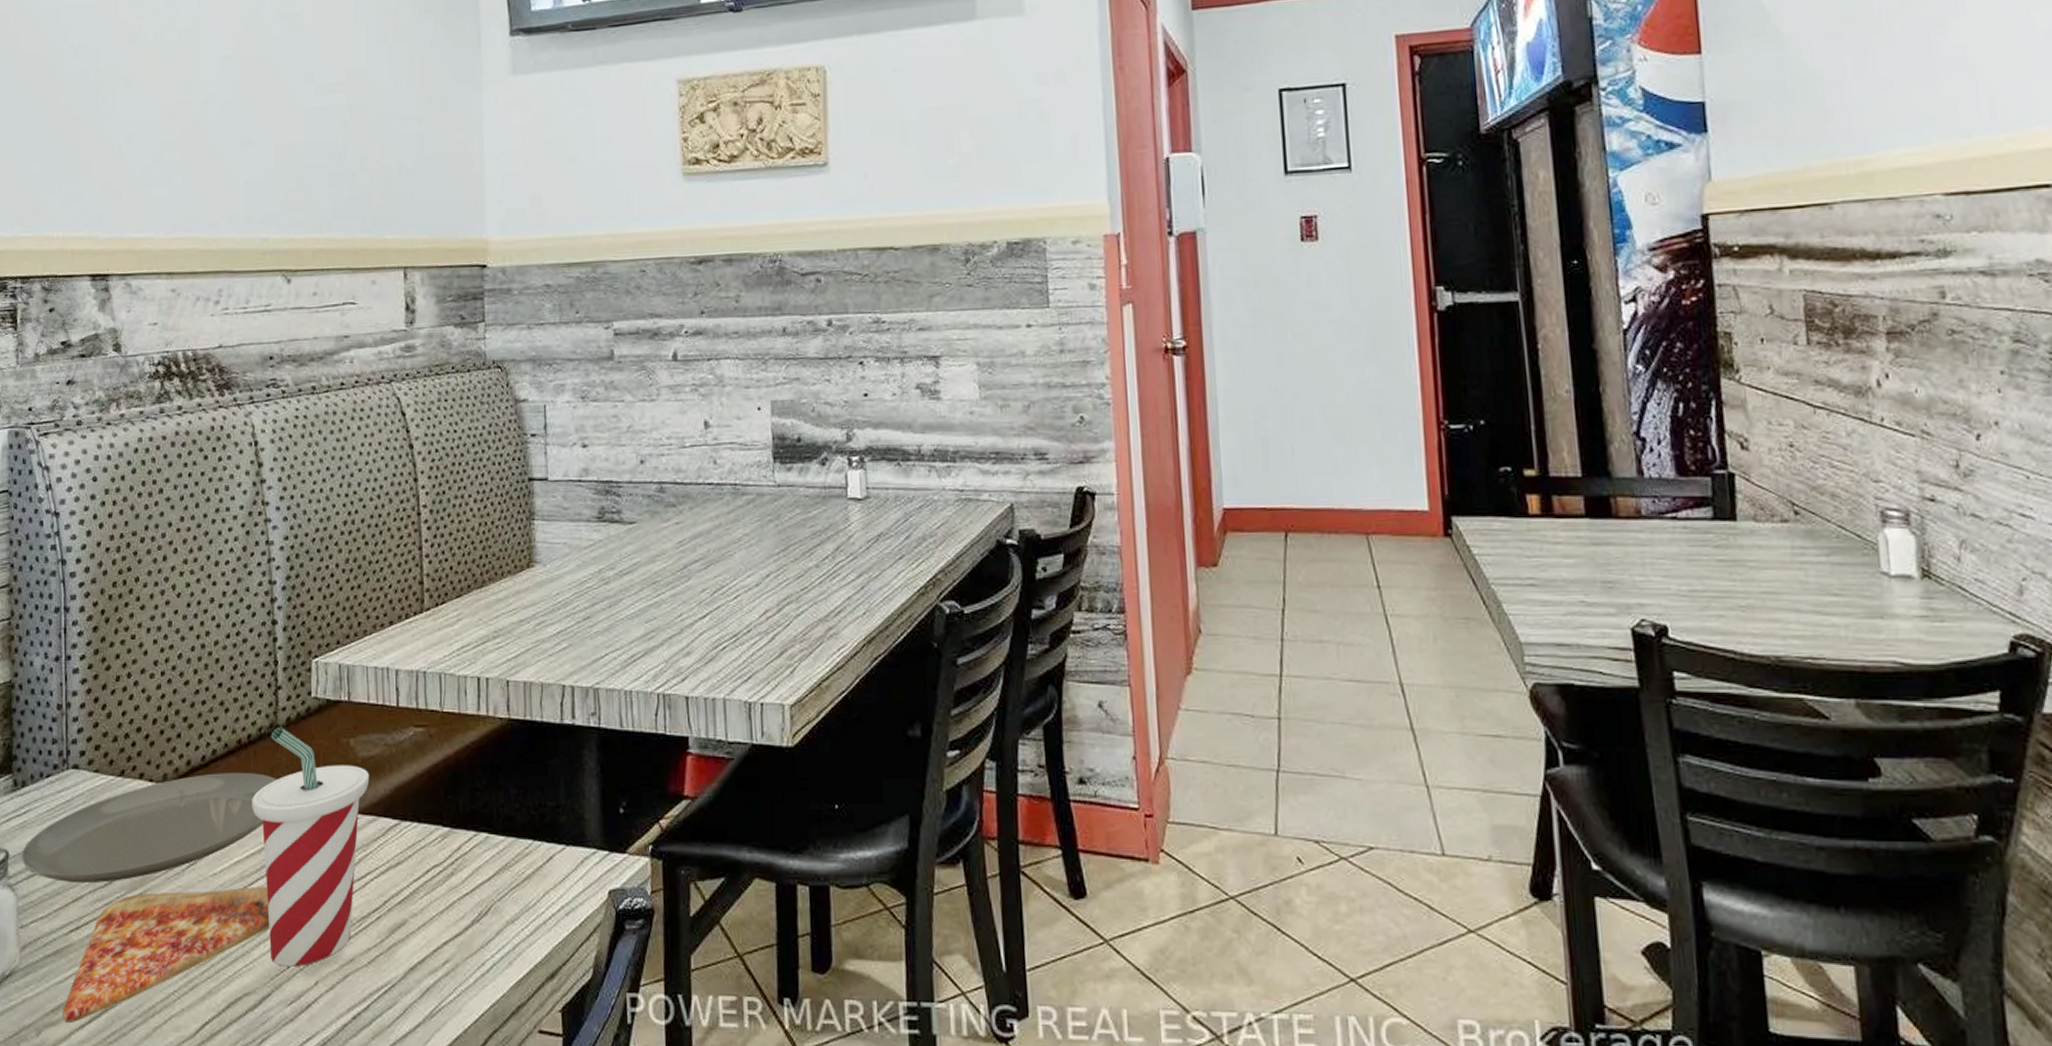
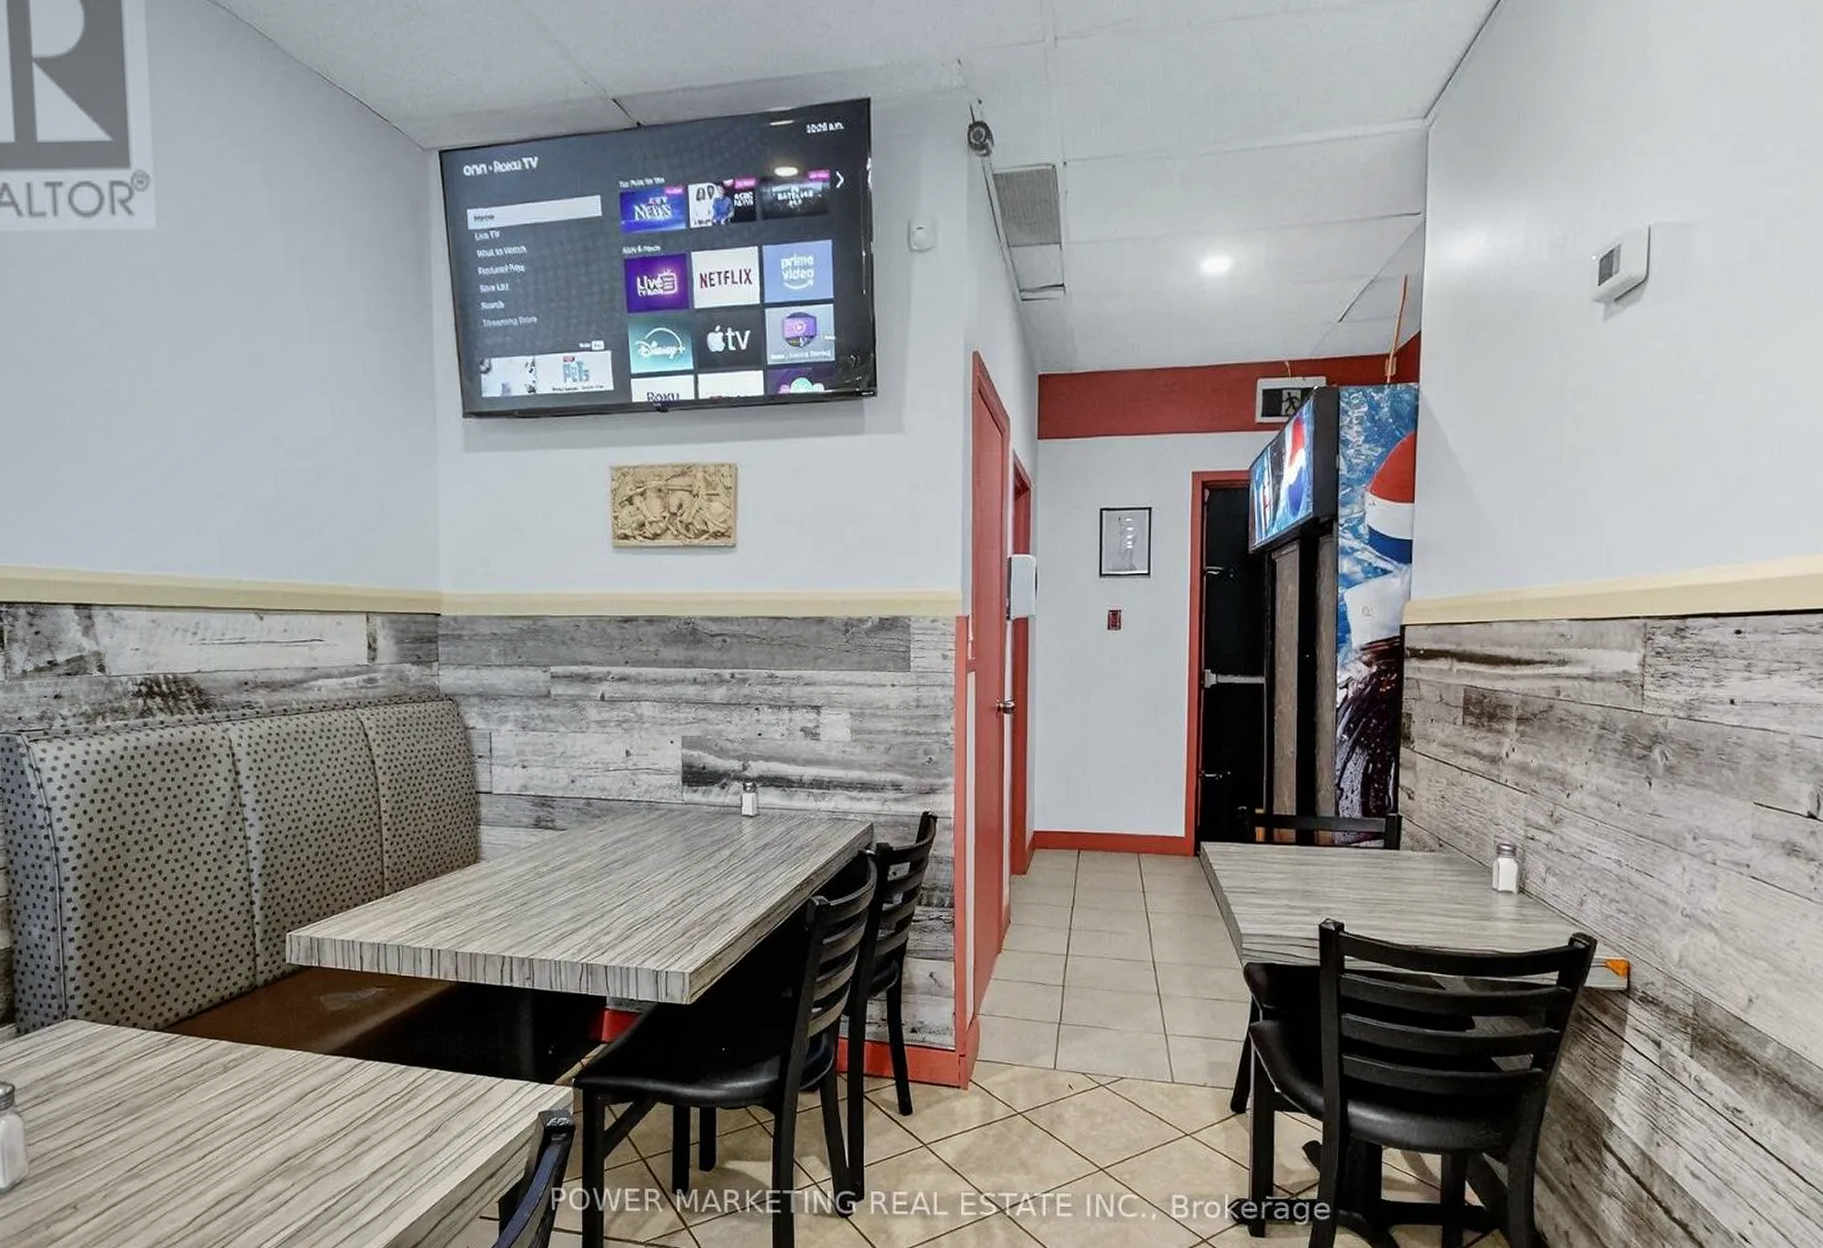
plate: present [21,773,278,883] -> none [26,1023,257,1109]
pizza slice: present [63,886,270,1024] -> none [69,1111,252,1220]
beverage cup: present [252,727,370,967] -> none [234,987,338,1173]

